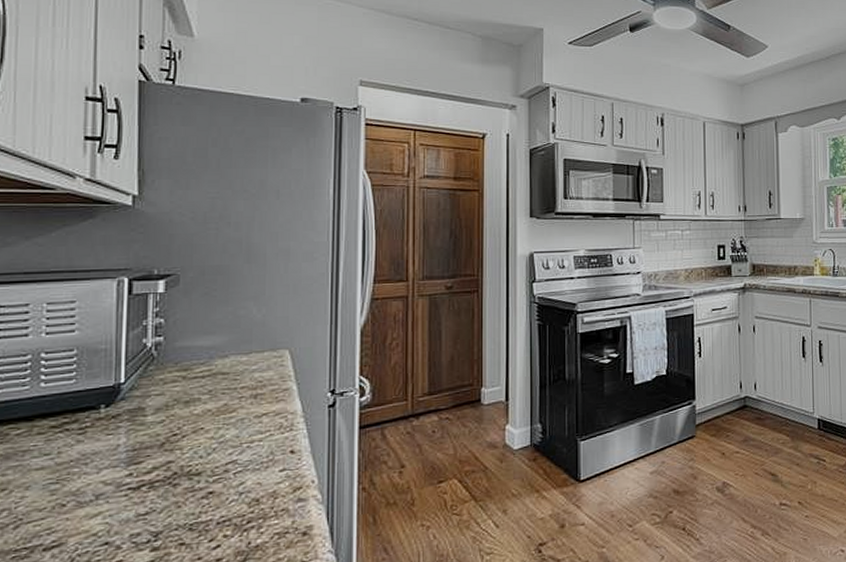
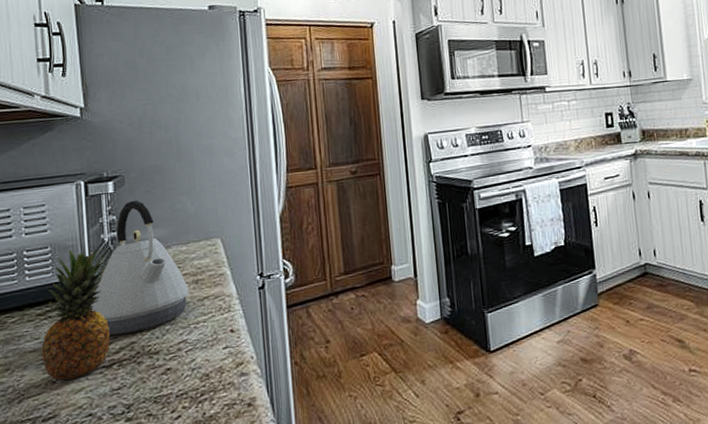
fruit: none [51,353,144,503] -> present [41,248,111,380]
kettle: none [121,302,245,453] -> present [91,200,189,335]

